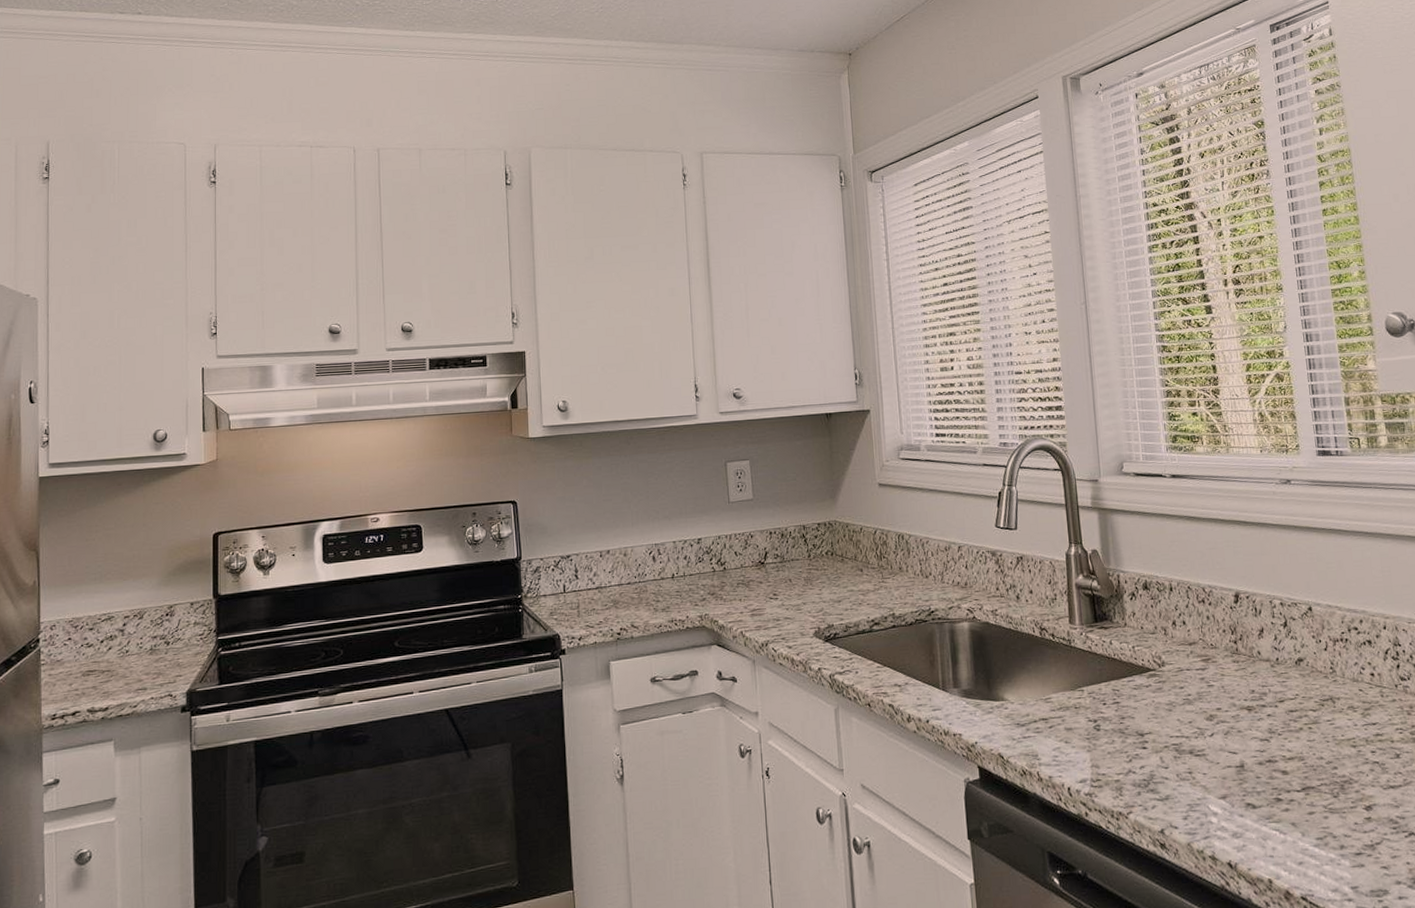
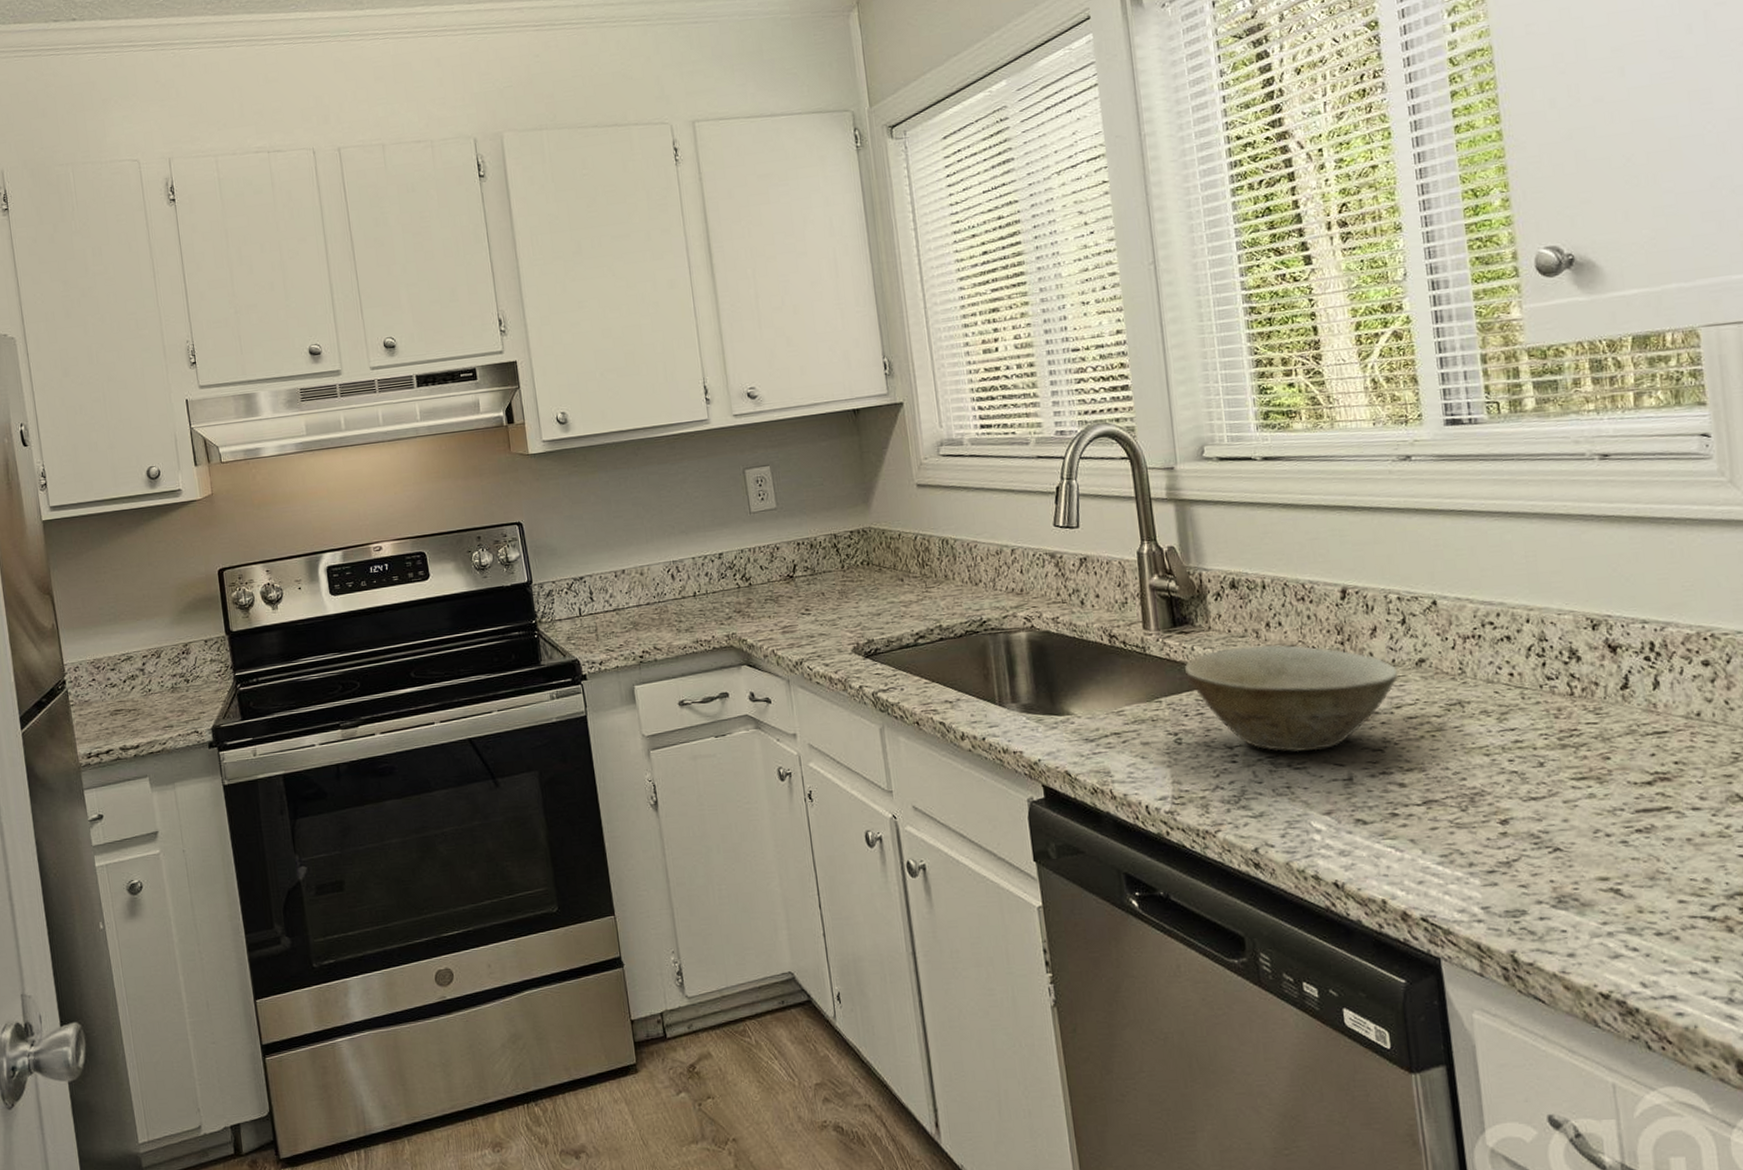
bowl: none [1103,641,1281,741] -> present [1184,644,1398,753]

